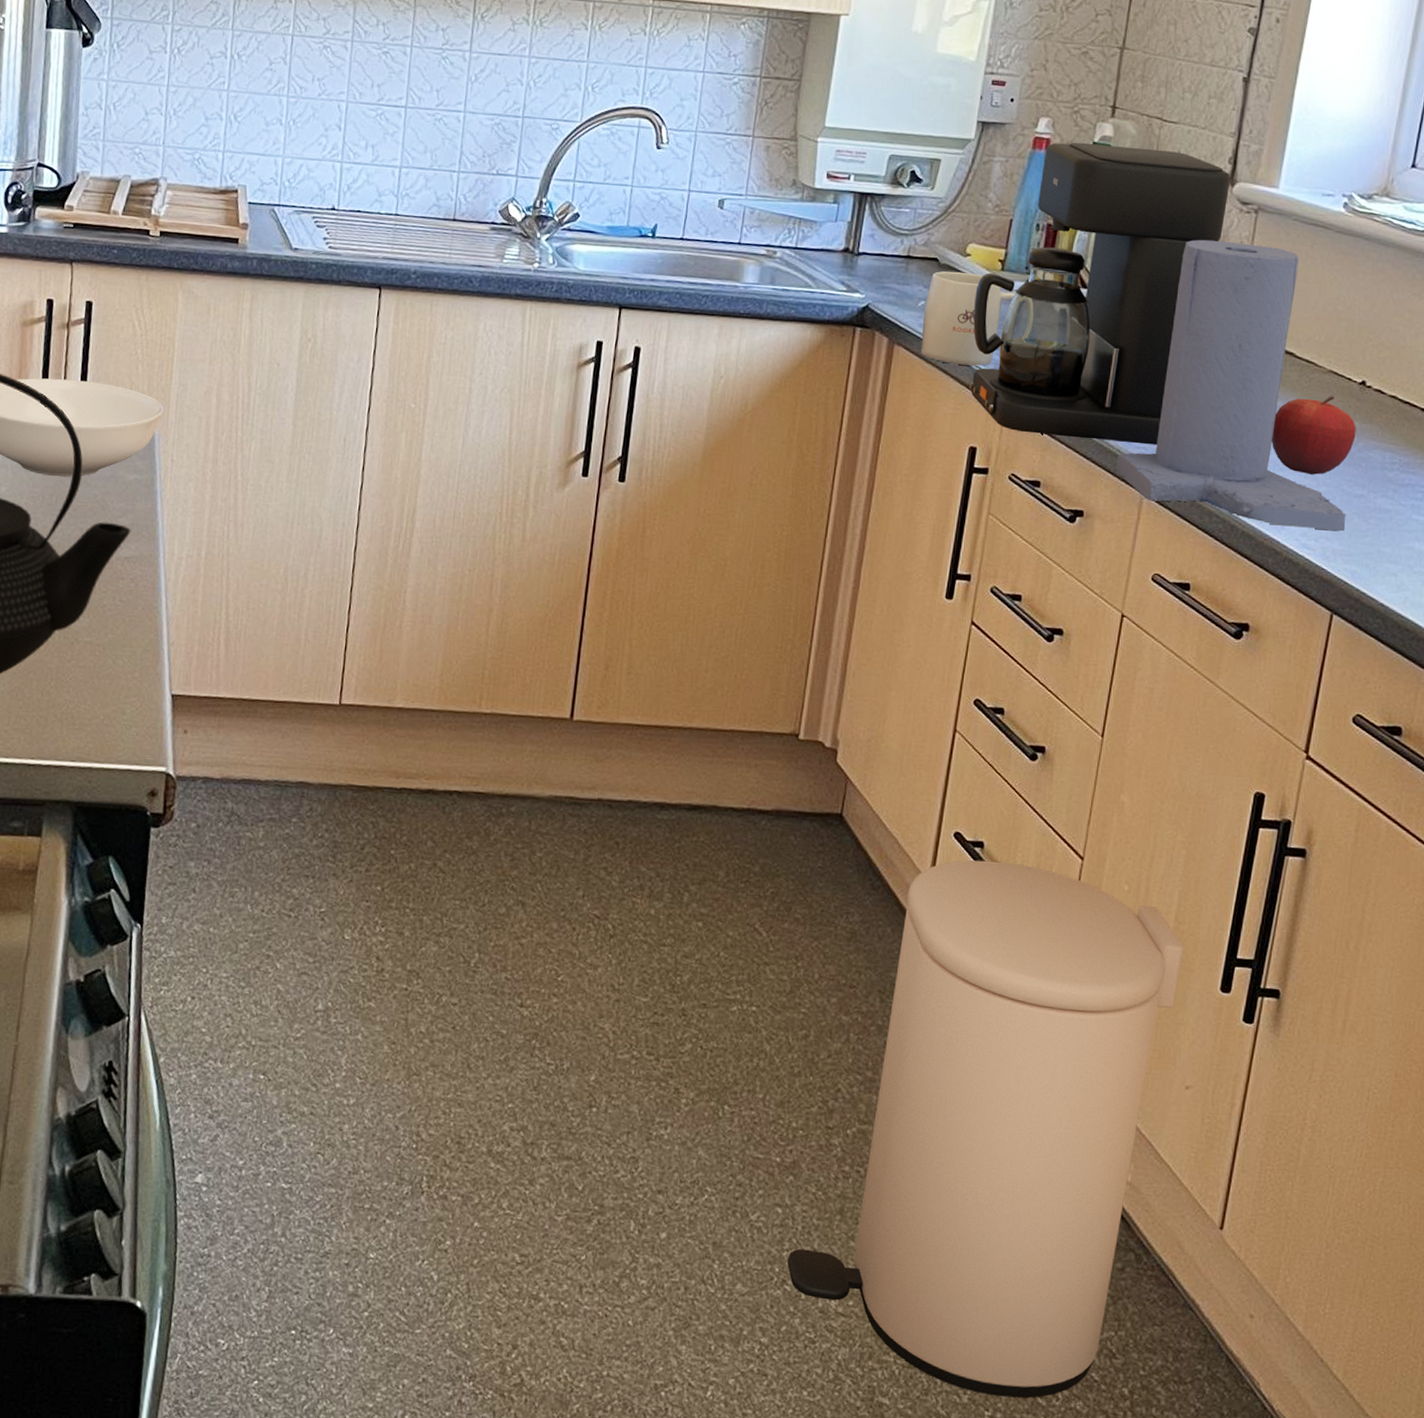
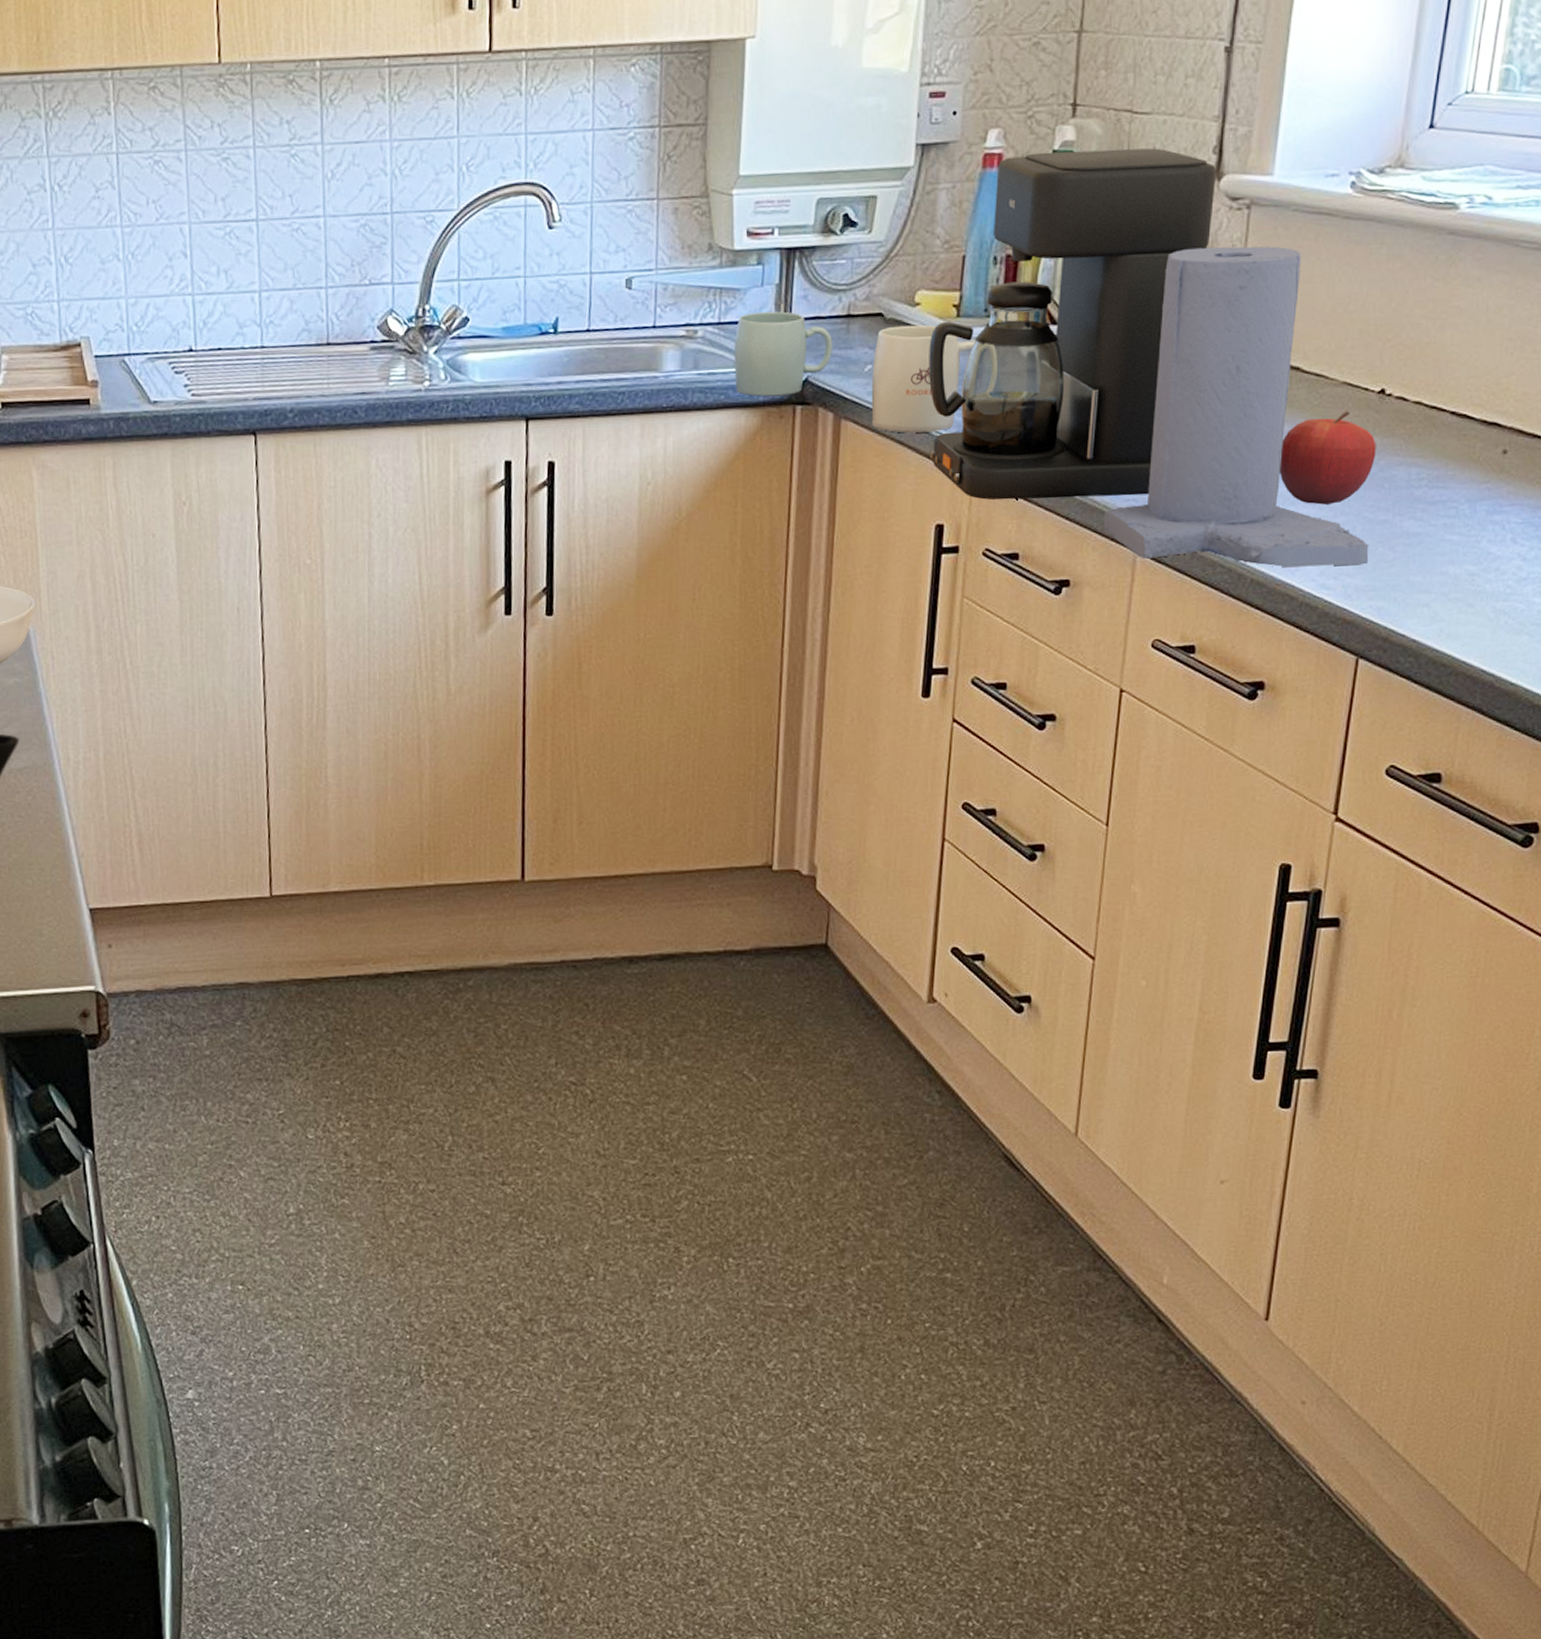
pedal bin: present [787,860,1184,1398] -> none [810,972,1210,1510]
mug: none [805,243,893,318] -> present [734,311,833,397]

